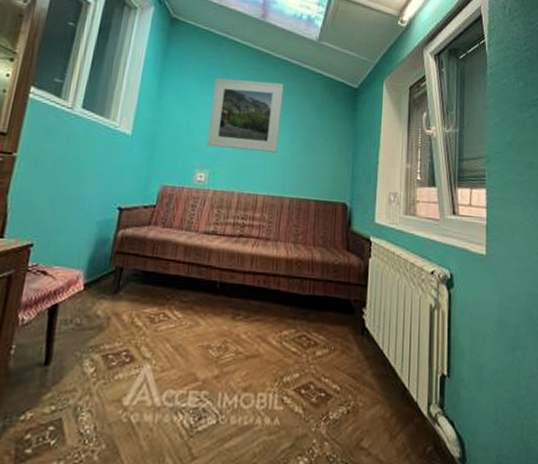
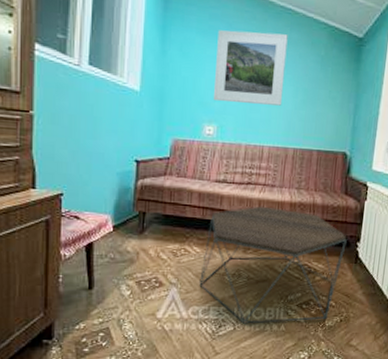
coffee table: none [178,262,351,416] -> present [199,206,347,324]

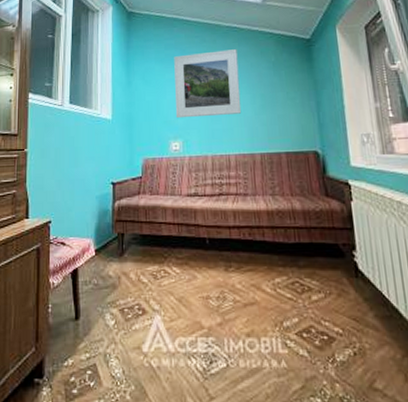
coffee table: present [199,206,347,324] -> none [182,217,340,359]

